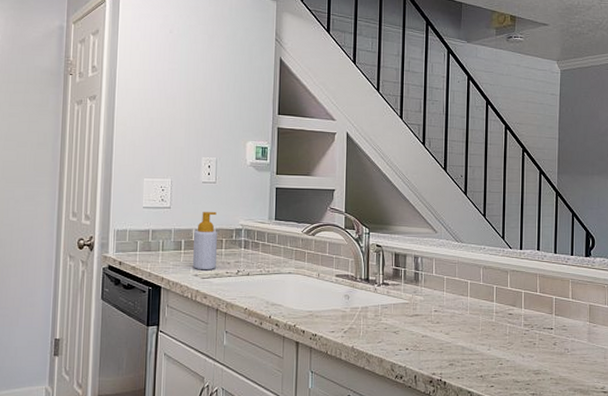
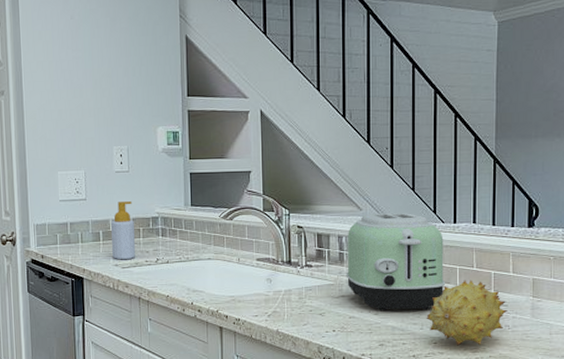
toaster: none [420,236,512,331] -> present [346,212,446,310]
fruit: none [493,303,568,368] -> present [426,280,508,346]

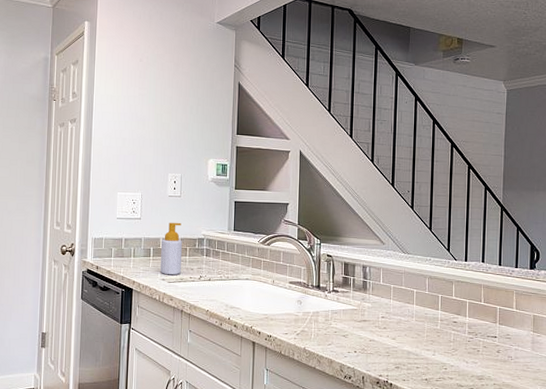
toaster: present [346,212,446,310] -> none [368,247,457,337]
fruit: present [426,280,508,346] -> none [438,312,511,373]

